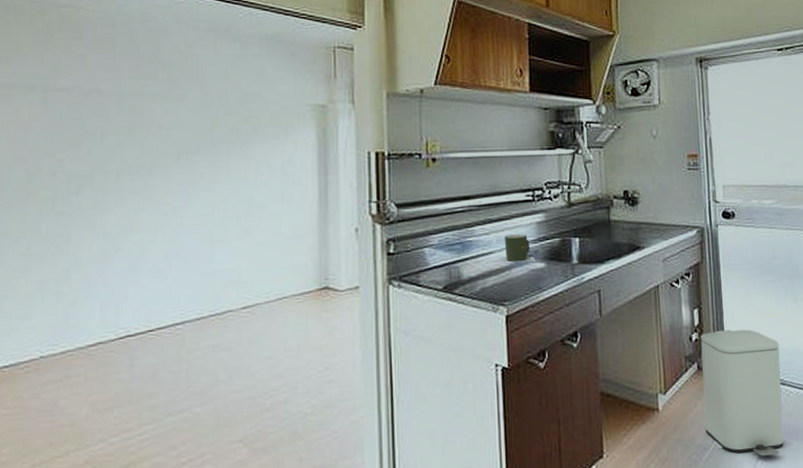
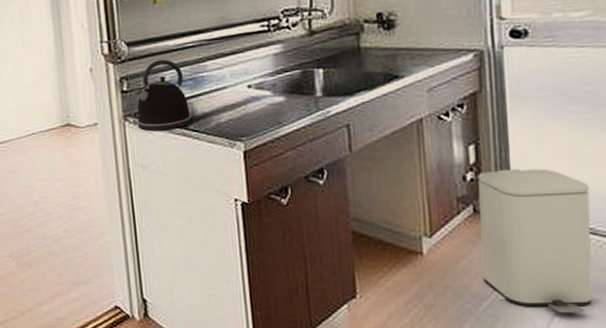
kettle: none [401,222,458,296] -> present [134,59,192,132]
mug: present [504,234,529,263] -> none [238,67,267,97]

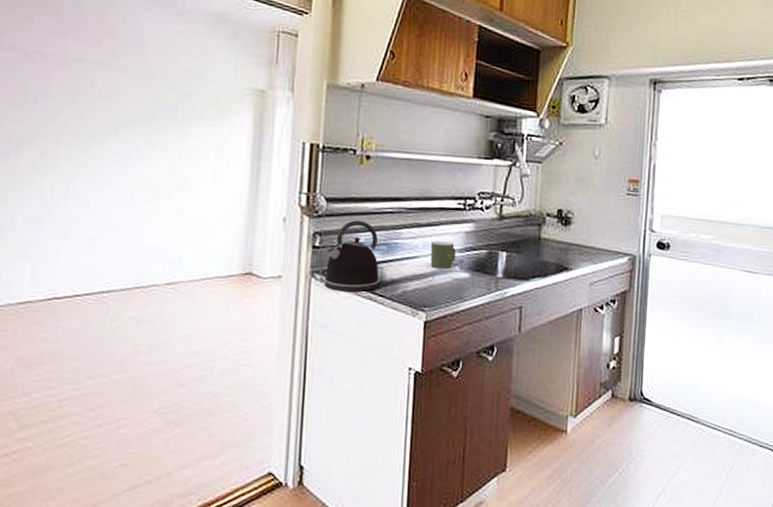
mug: none [238,67,267,97] -> present [430,241,456,270]
pedal bin: present [478,168,593,314] -> none [611,361,698,491]

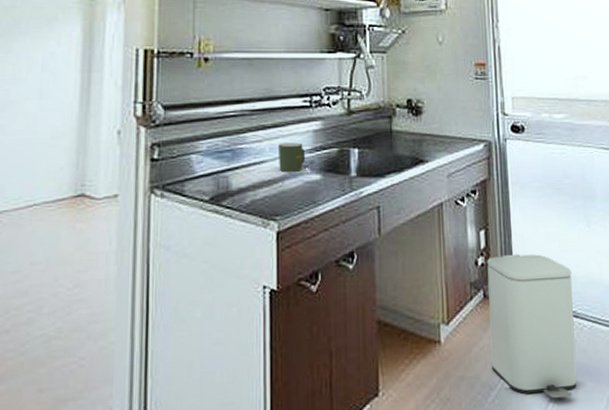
kettle: present [324,220,380,293] -> none [165,127,226,207]
pedal bin: none [611,361,698,491] -> present [487,254,578,399]

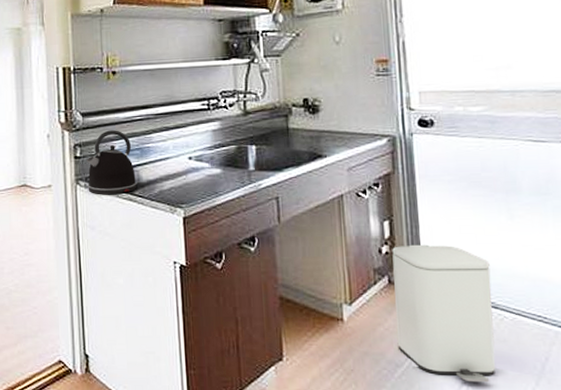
kettle: none [165,127,226,207] -> present [87,130,138,195]
mug: present [277,142,305,173] -> none [180,141,205,168]

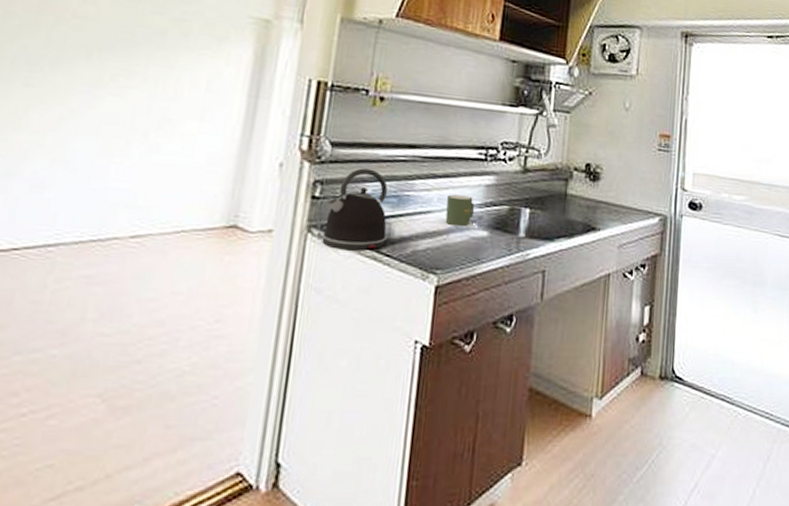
mug: none [180,141,205,168] -> present [445,194,474,227]
pedal bin: present [392,244,496,383] -> none [640,333,732,485]

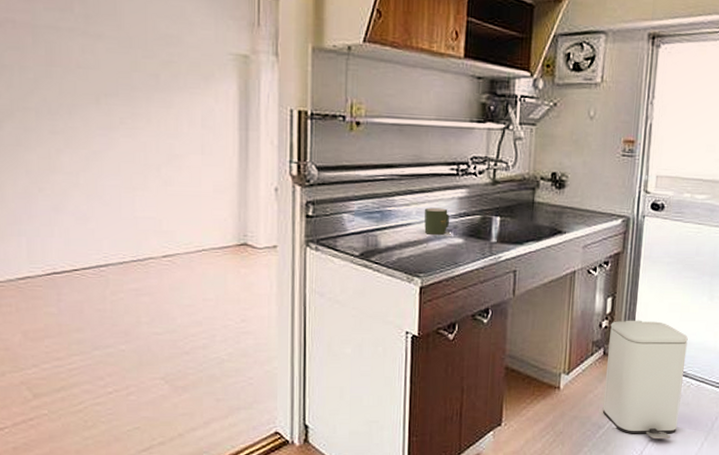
kettle: present [322,168,388,252] -> none [319,188,375,260]
pedal bin: none [640,333,732,485] -> present [602,320,688,440]

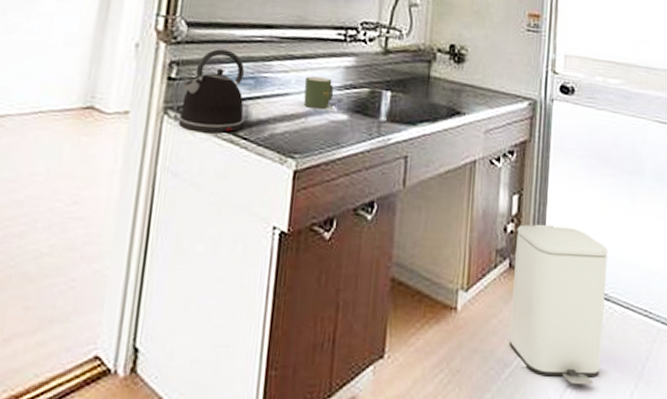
kettle: none [319,188,375,260] -> present [179,49,245,134]

